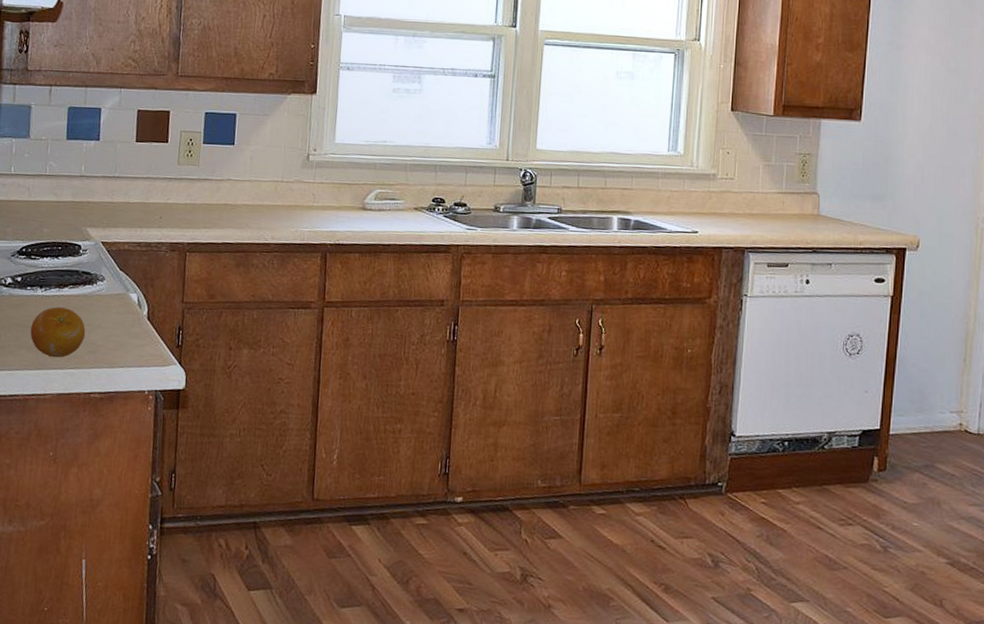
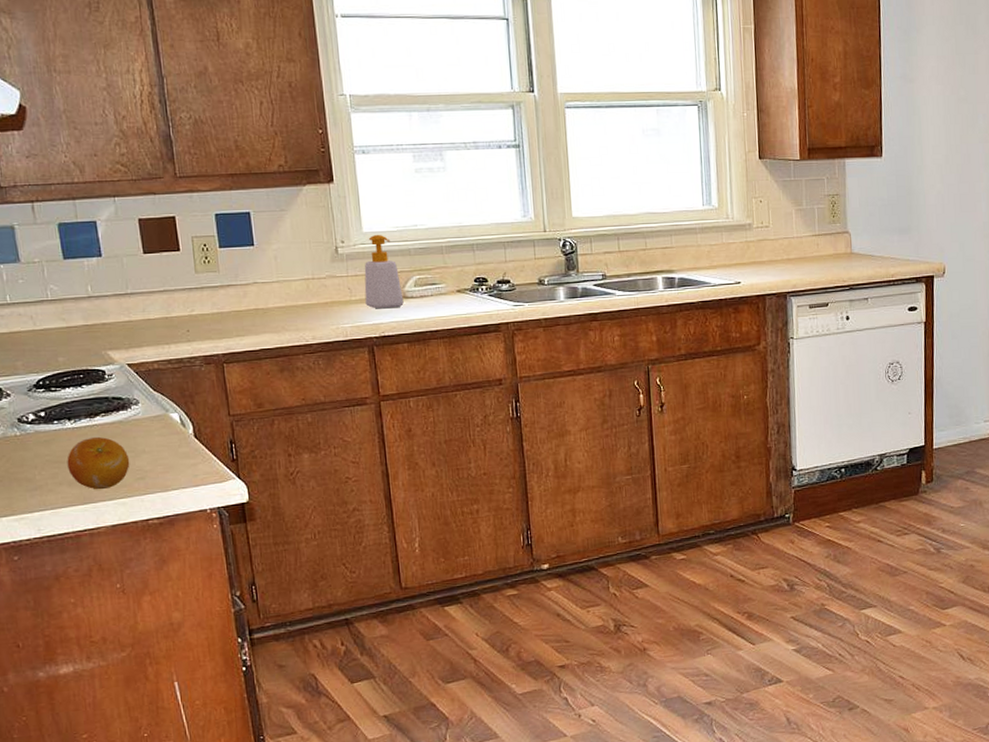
soap bottle: none [326,146,363,218] -> present [364,234,404,309]

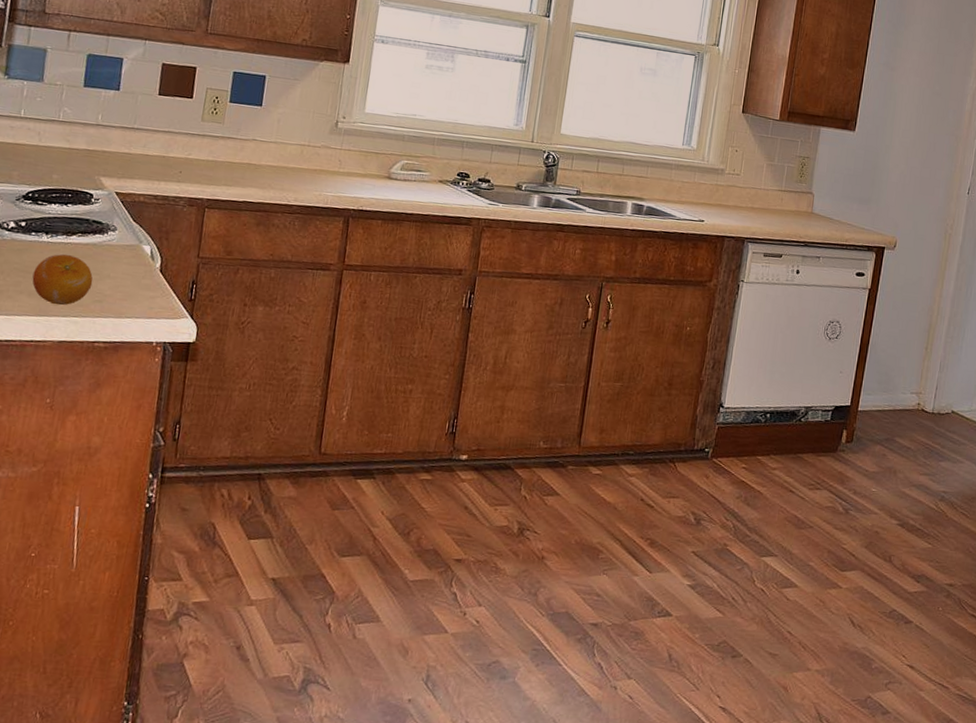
soap bottle: present [364,234,404,309] -> none [351,116,389,186]

